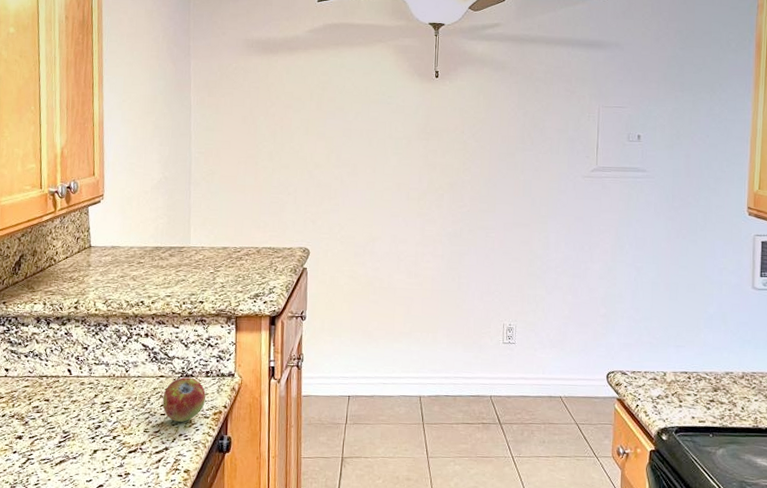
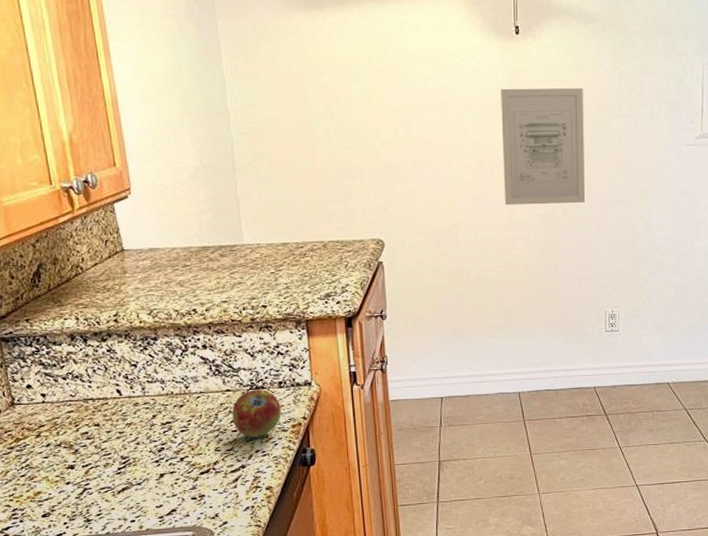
wall art: none [417,122,492,225] -> present [501,87,586,205]

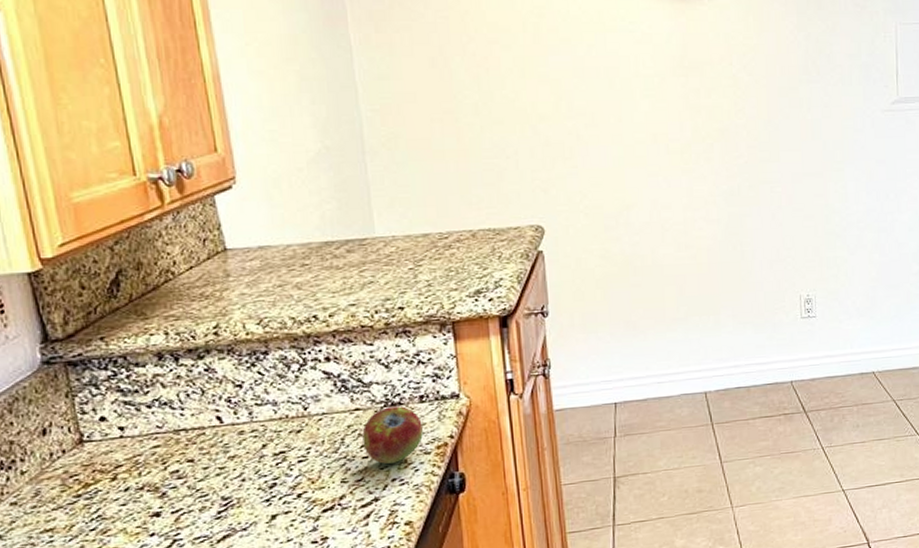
wall art: present [501,87,586,205] -> none [675,52,774,182]

